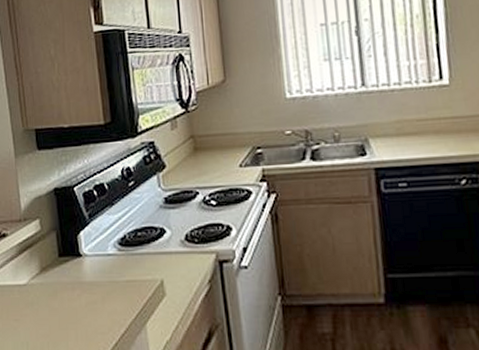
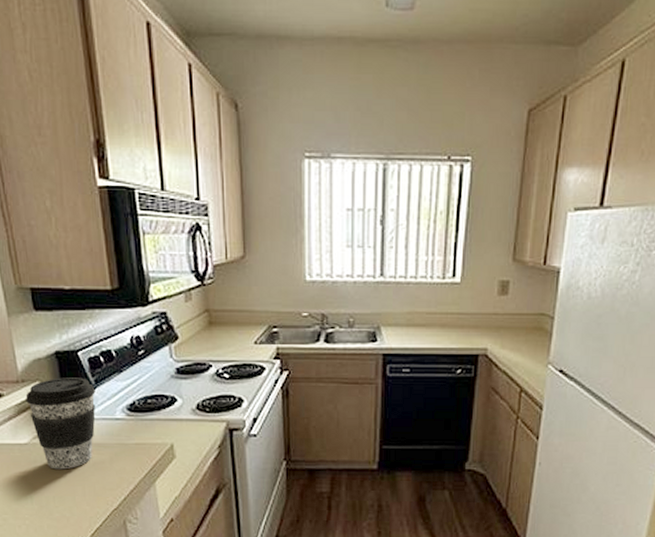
coffee cup: none [27,213,89,312] -> present [25,377,96,470]

